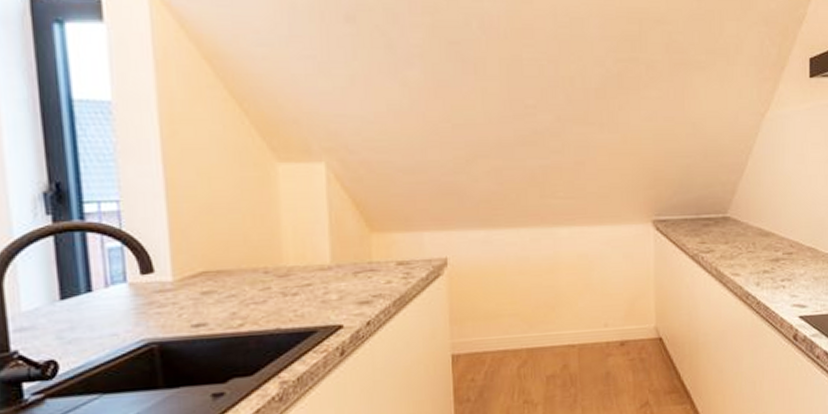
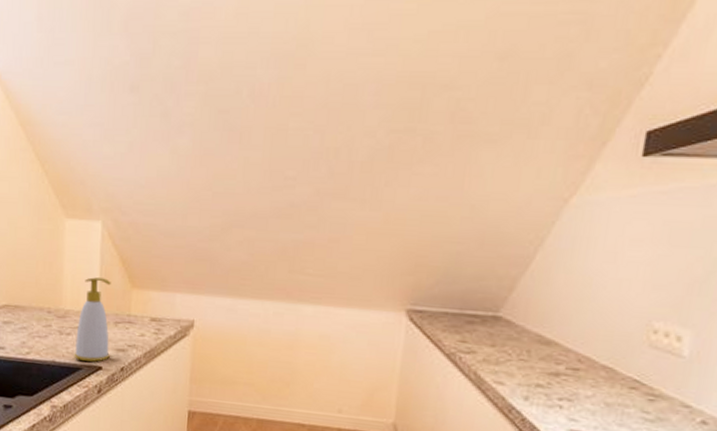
soap bottle: none [304,225,351,322] -> present [74,277,111,362]

